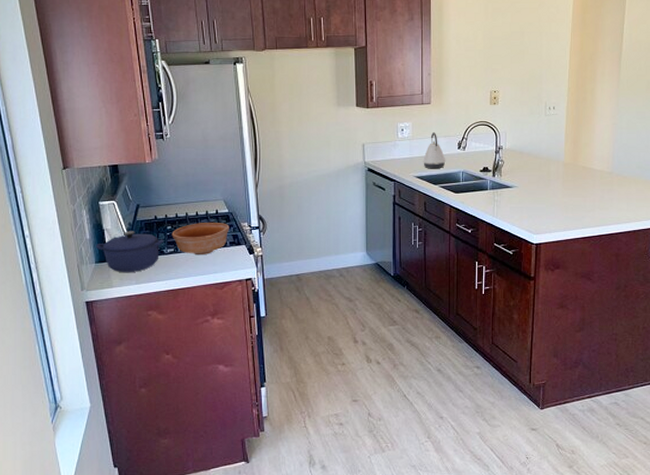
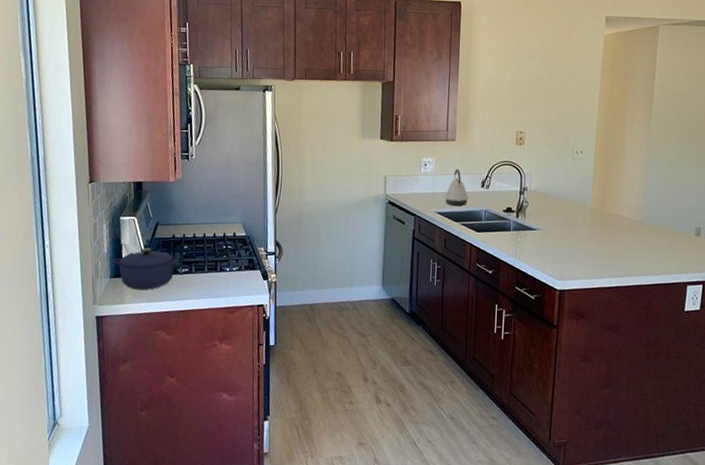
bowl: present [171,223,229,256] -> none [187,244,246,278]

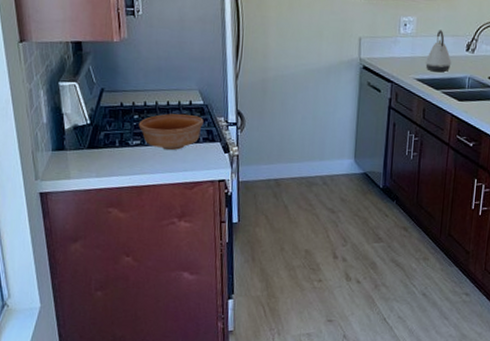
cooking pot: present [112,247,180,290] -> none [54,117,130,164]
bowl: none [187,244,246,278] -> present [138,114,204,151]

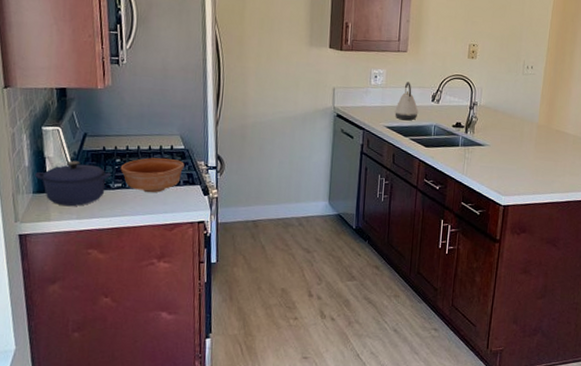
cooking pot: none [54,117,130,164] -> present [35,160,112,207]

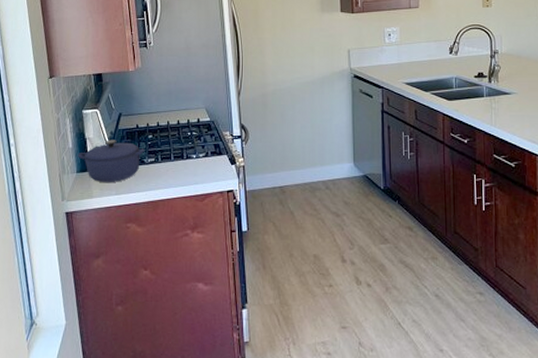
bowl: present [120,157,185,193] -> none [152,132,211,166]
kettle: present [395,82,419,121] -> none [412,37,437,75]

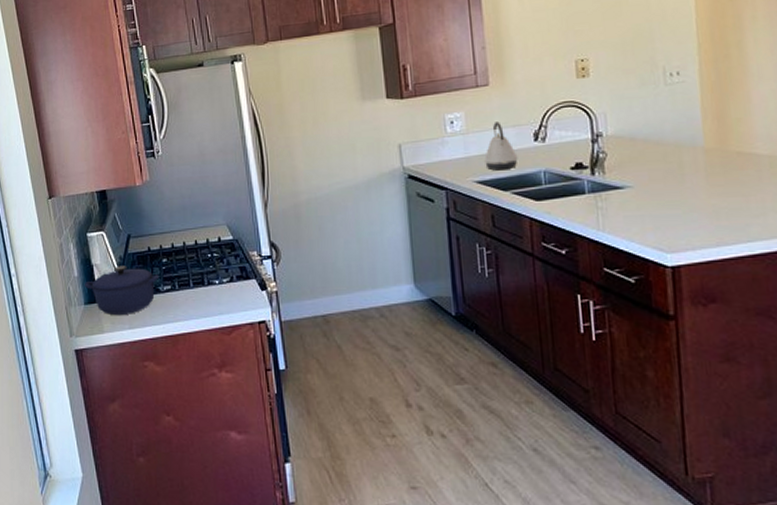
kettle: none [412,37,437,75] -> present [484,122,518,171]

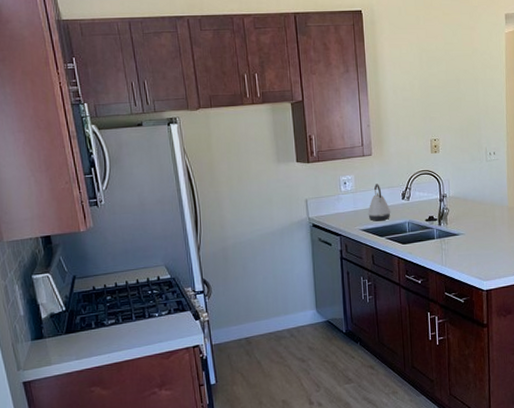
cooking pot: present [85,265,160,316] -> none [31,304,104,349]

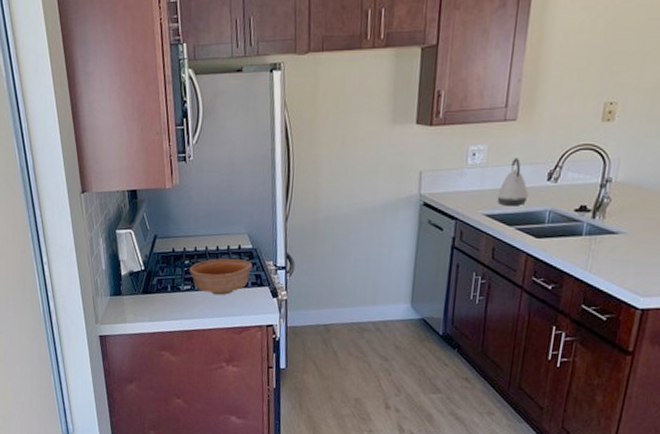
bowl: none [112,289,173,325] -> present [189,258,253,295]

